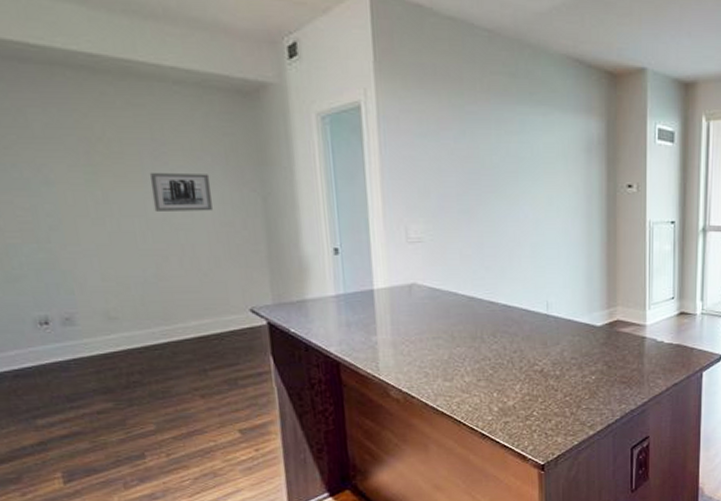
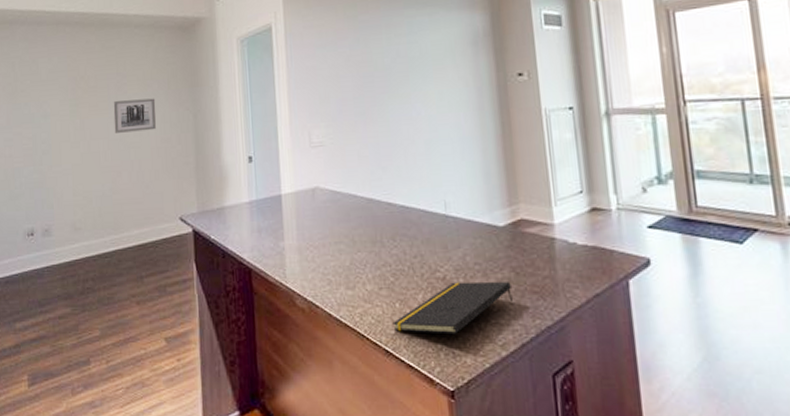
notepad: none [490,373,603,419] -> present [392,281,513,334]

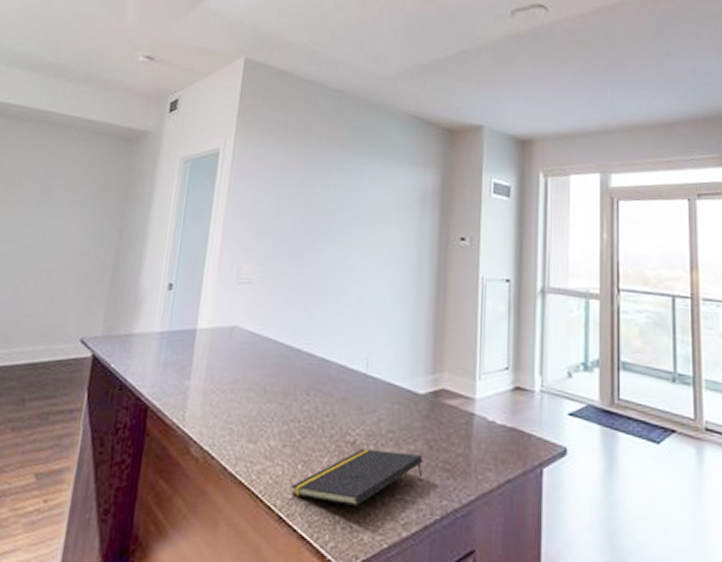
wall art: present [113,98,156,133] -> none [28,204,81,241]

